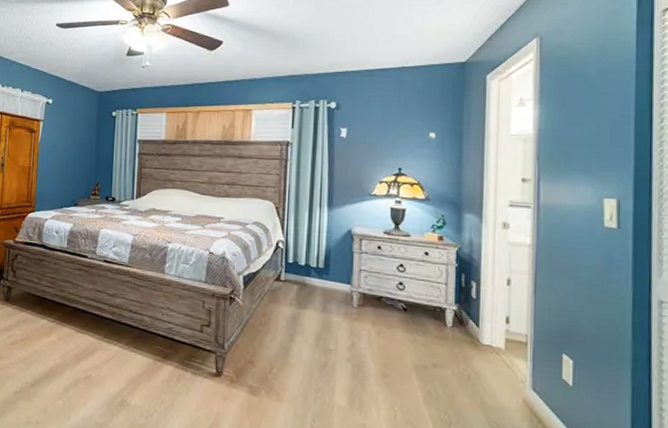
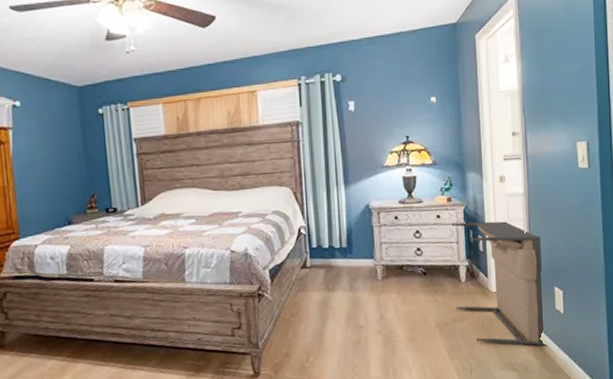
laundry hamper: none [438,263,549,418] -> present [452,221,546,346]

